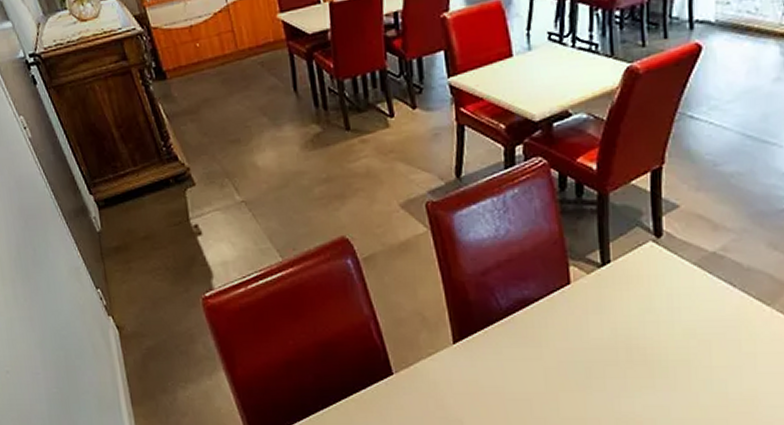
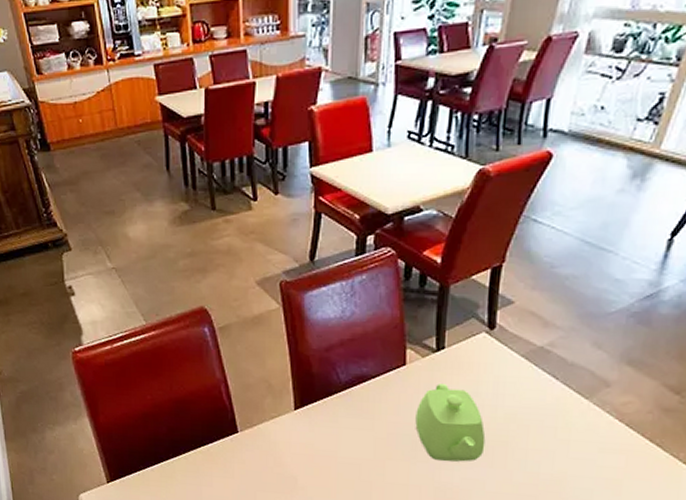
teapot: none [586,301,666,387] -> present [415,384,486,462]

